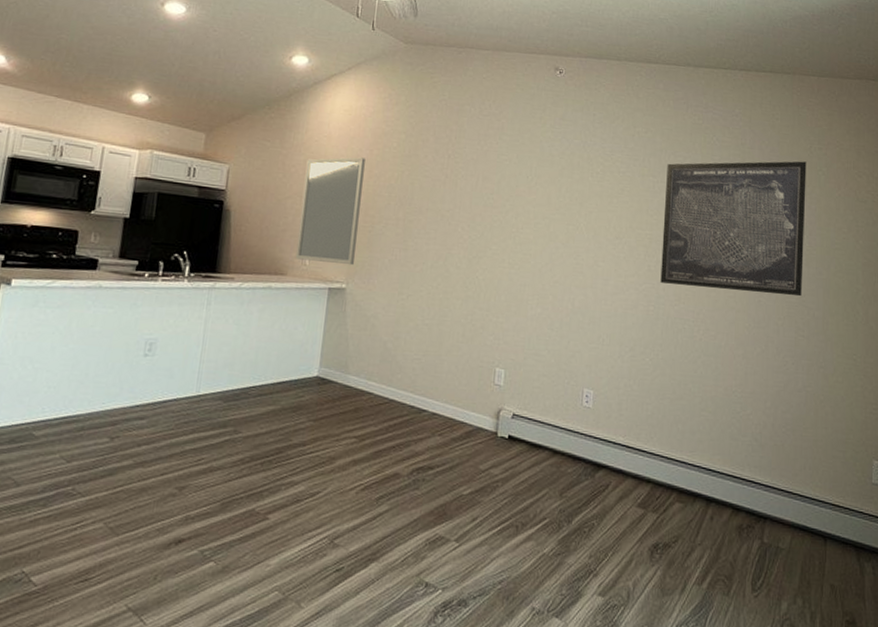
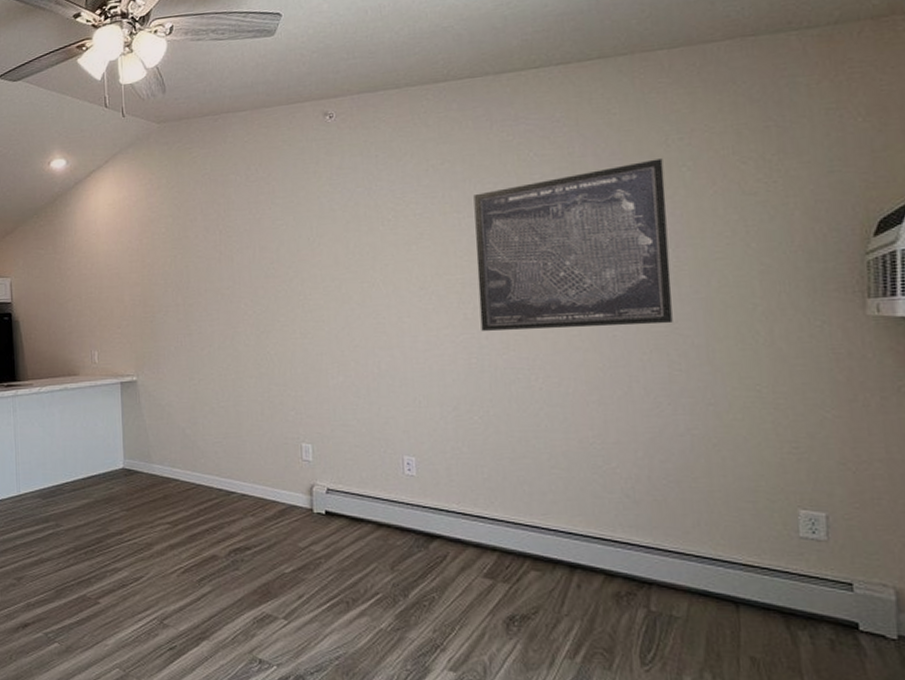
home mirror: present [295,157,365,266] -> none [81,249,142,359]

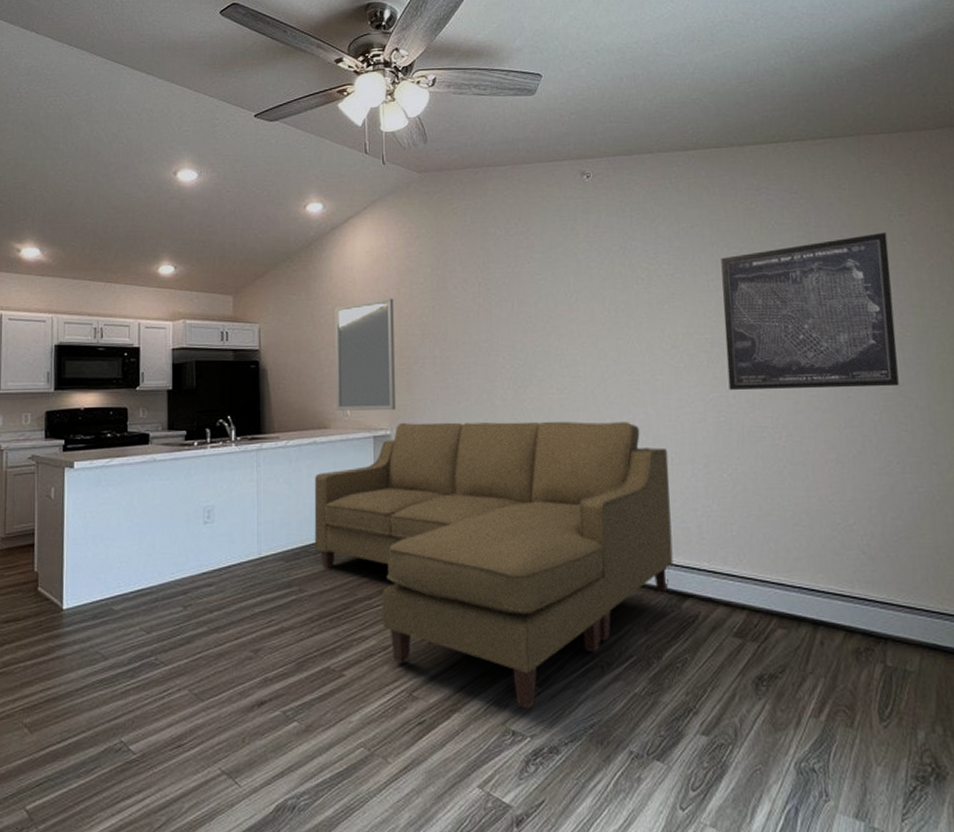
sofa: none [67,365,421,640] -> present [314,421,673,709]
home mirror: none [81,249,142,359] -> present [335,298,397,411]

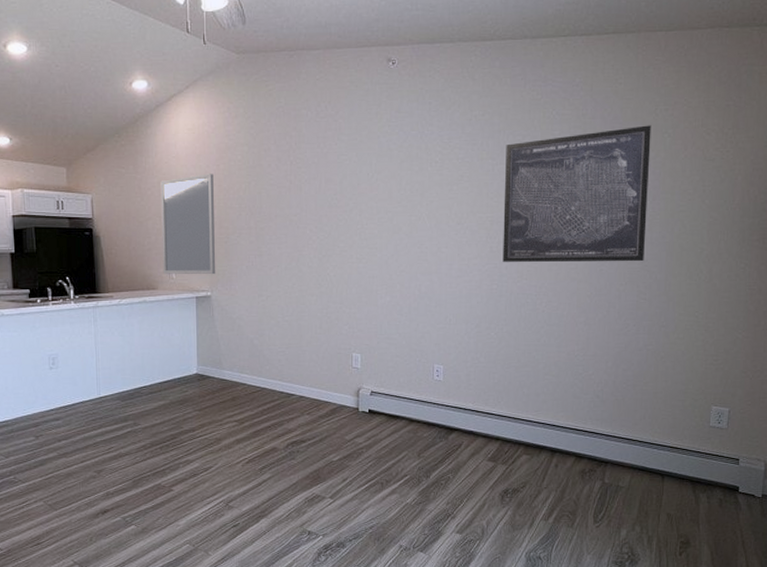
sofa: present [314,421,673,709] -> none [145,285,447,515]

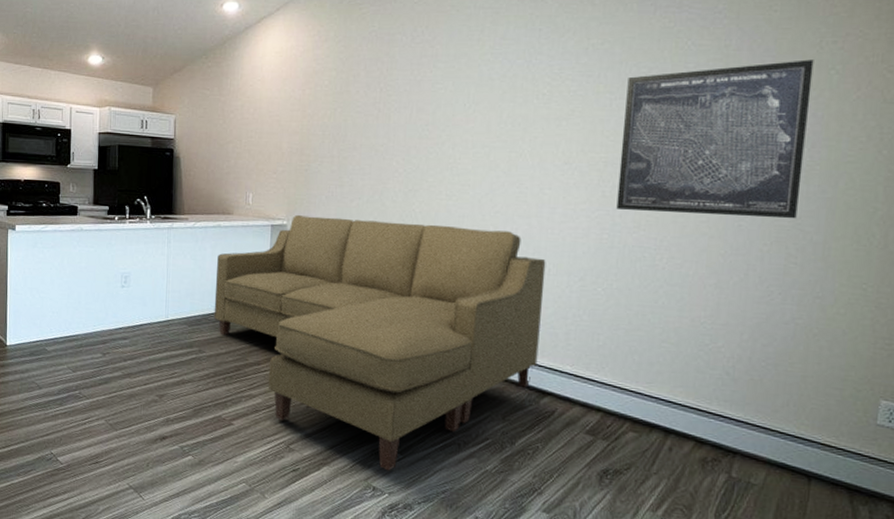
sofa: none [145,285,447,515] -> present [213,214,546,471]
home mirror: present [160,174,216,275] -> none [239,98,298,203]

